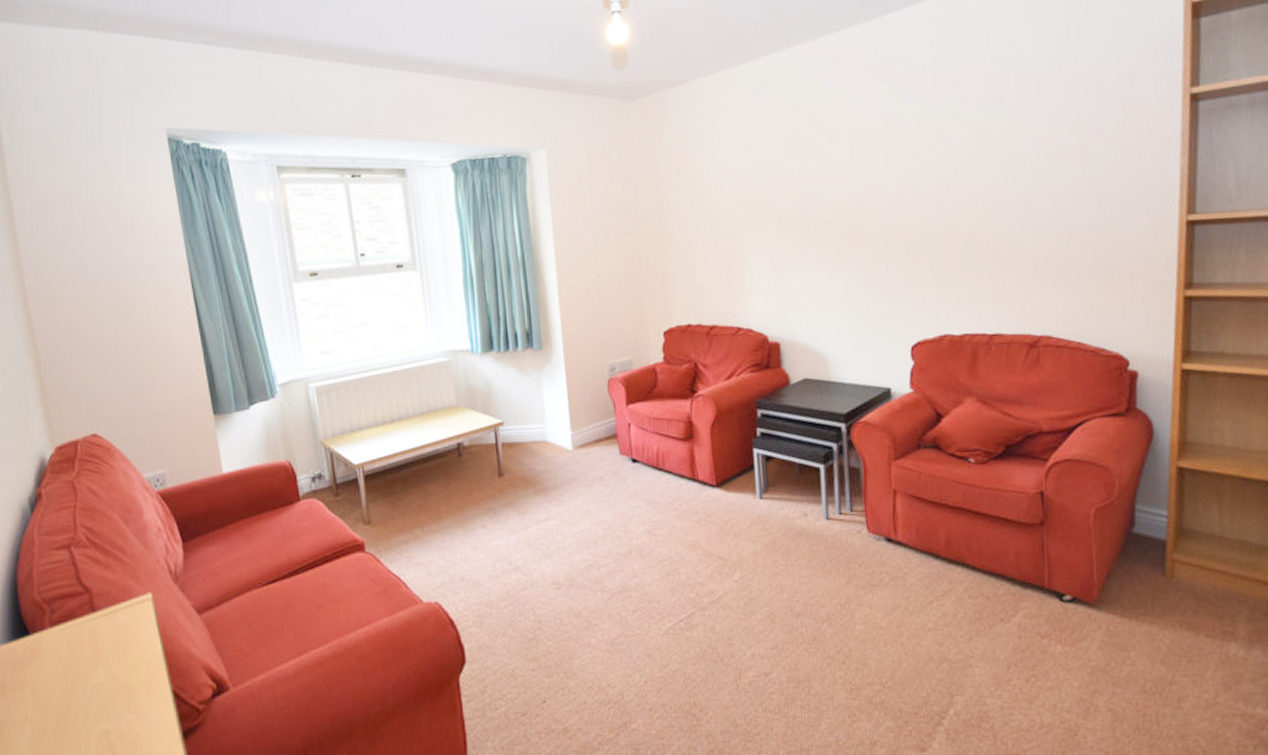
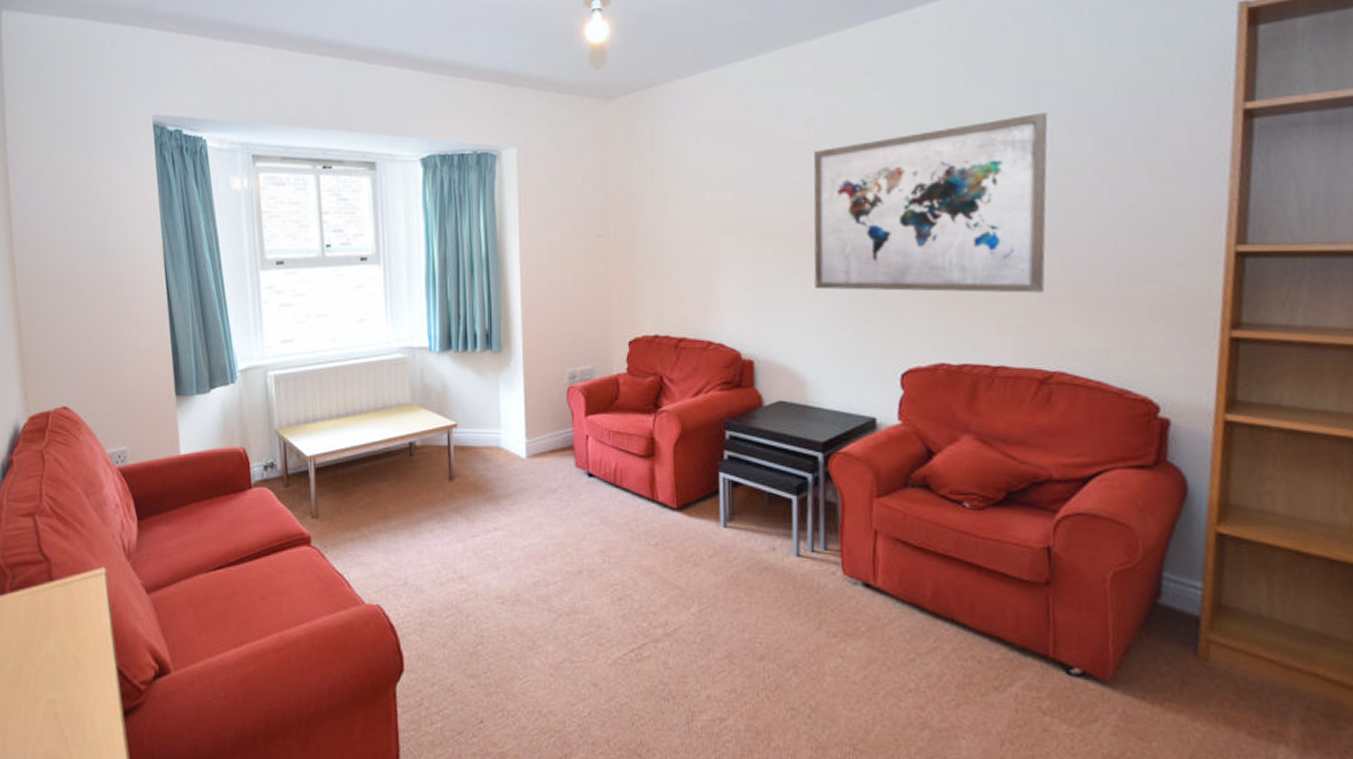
wall art: none [825,100,1031,273] -> present [813,111,1048,293]

